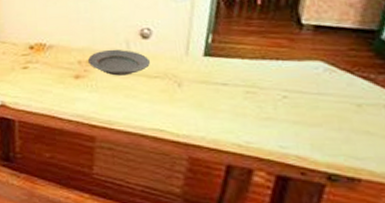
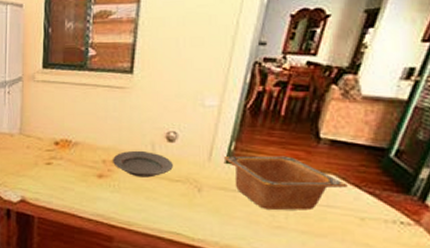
serving bowl: none [201,45,338,101] -> present [223,155,348,211]

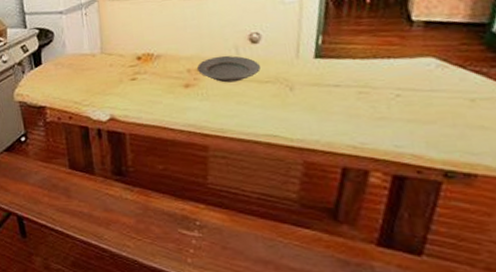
serving bowl: present [223,155,348,211] -> none [311,43,451,101]

